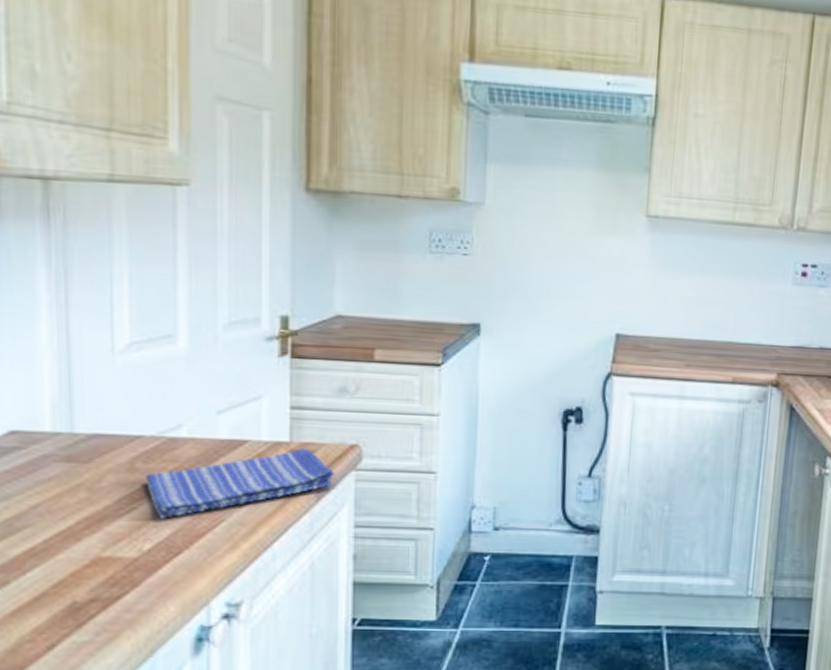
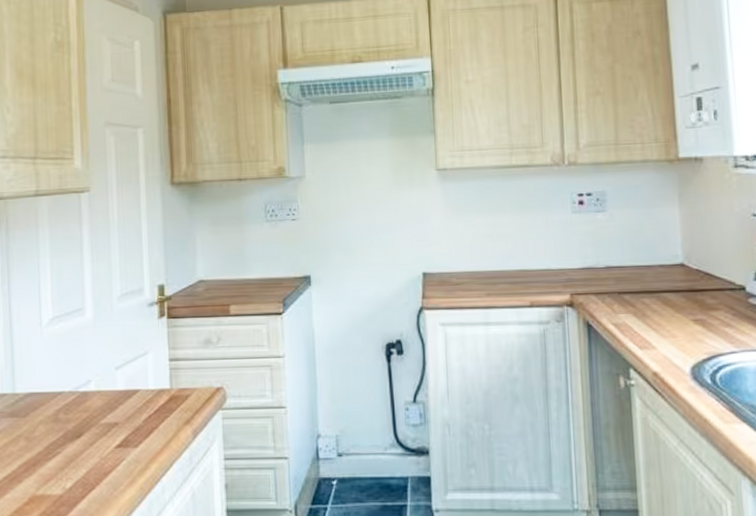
dish towel: present [145,448,336,520] -> none [65,393,207,461]

